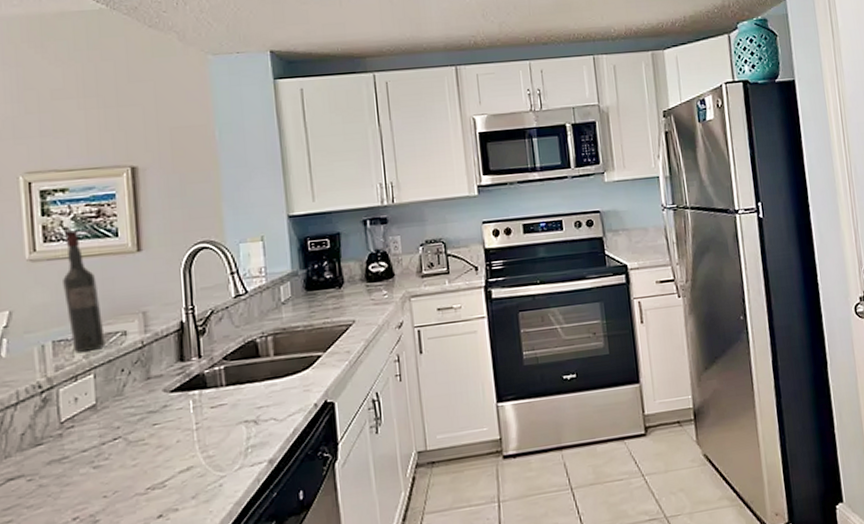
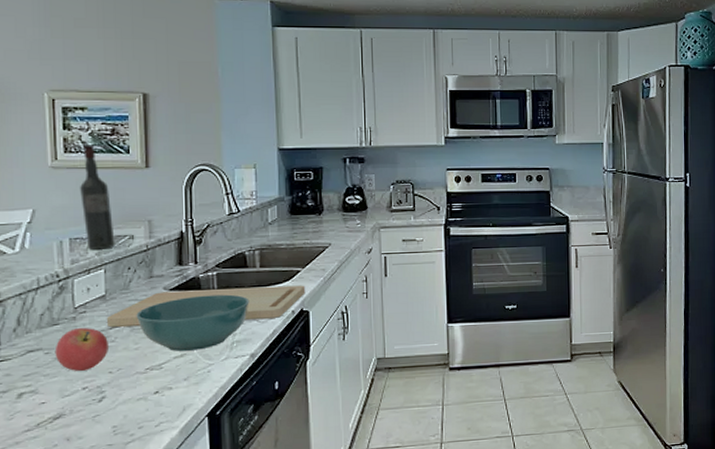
fruit: none [38,444,103,499] -> present [54,327,110,371]
cutting board: none [99,372,329,442] -> present [107,285,306,327]
bowl: none [132,390,264,465] -> present [136,294,250,351]

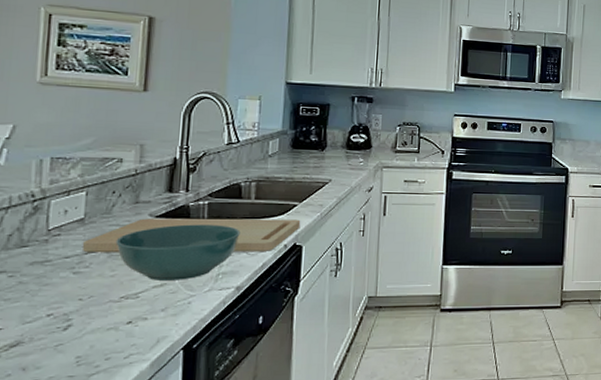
fruit: present [54,327,110,371] -> none [19,250,83,297]
wine bottle: present [80,144,115,250] -> none [68,63,102,171]

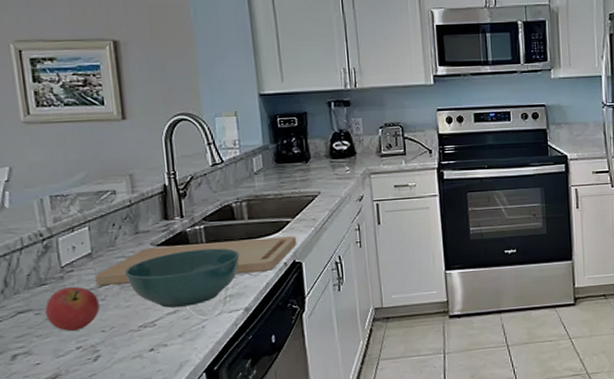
fruit: none [19,250,83,297] -> present [44,286,101,331]

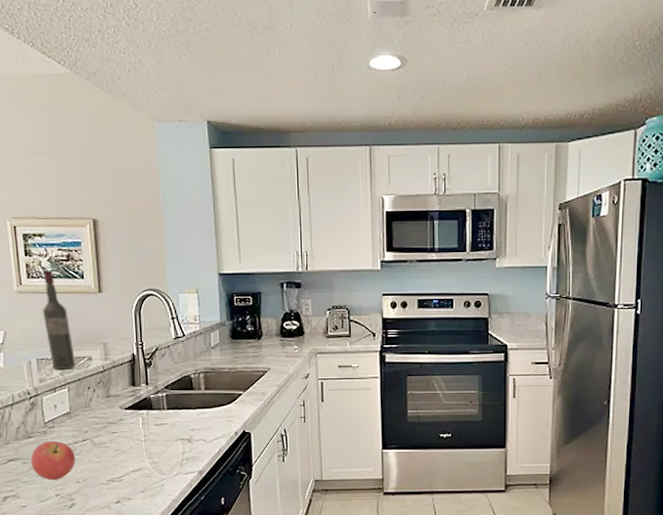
wine bottle: none [55,97,97,207] -> present [43,270,76,370]
cutting board: present [95,236,297,285] -> none [73,408,247,441]
bowl: present [124,248,240,308] -> none [97,415,196,466]

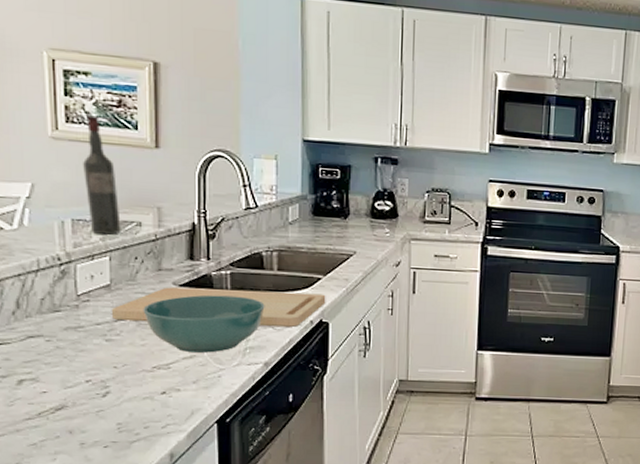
fruit: present [30,440,76,480] -> none [56,316,115,363]
cutting board: none [73,408,247,441] -> present [112,287,326,327]
bowl: none [97,415,196,466] -> present [143,295,265,353]

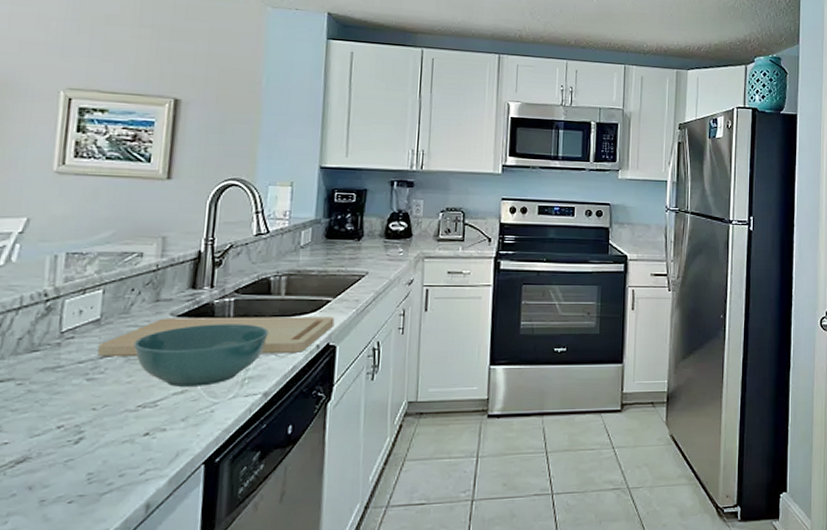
wine bottle: present [83,115,121,235] -> none [86,150,121,267]

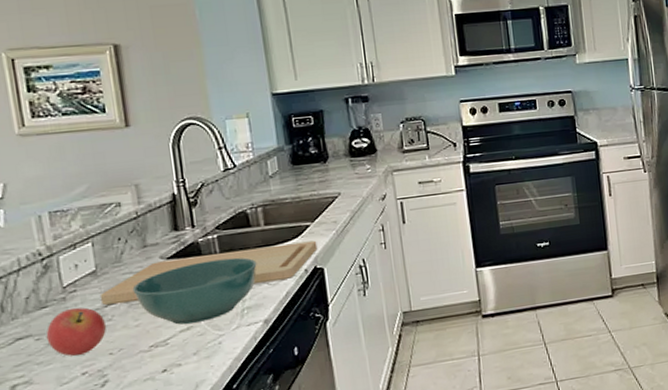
fruit: none [28,355,97,406] -> present [46,307,107,357]

